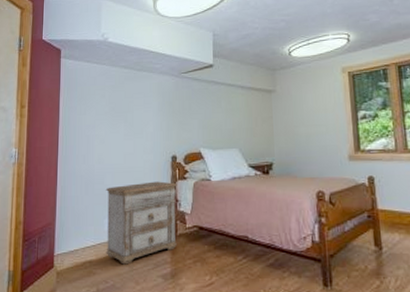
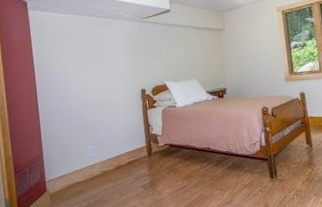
nightstand: present [105,181,177,265] -> none [85,111,152,182]

